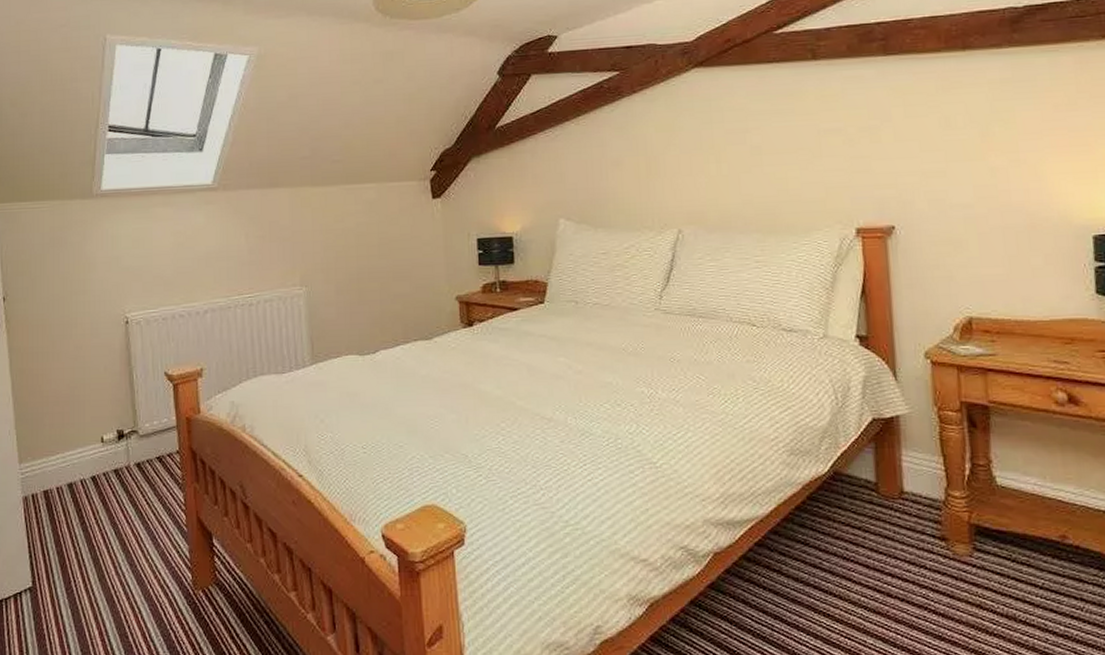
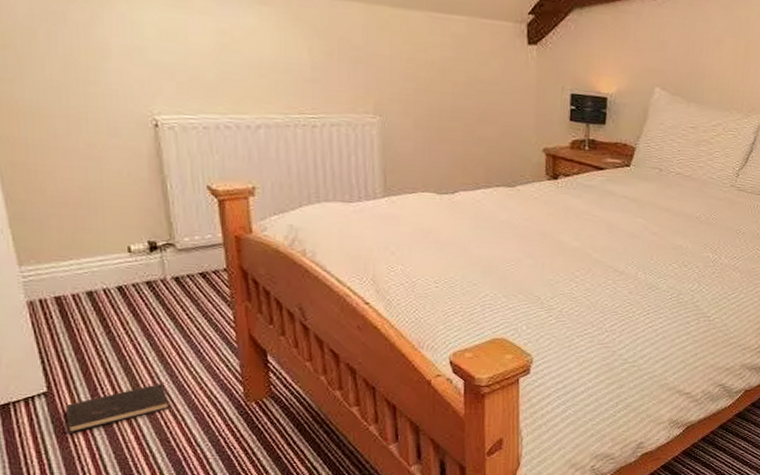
hardcover book: none [45,573,128,630] -> present [66,383,169,433]

